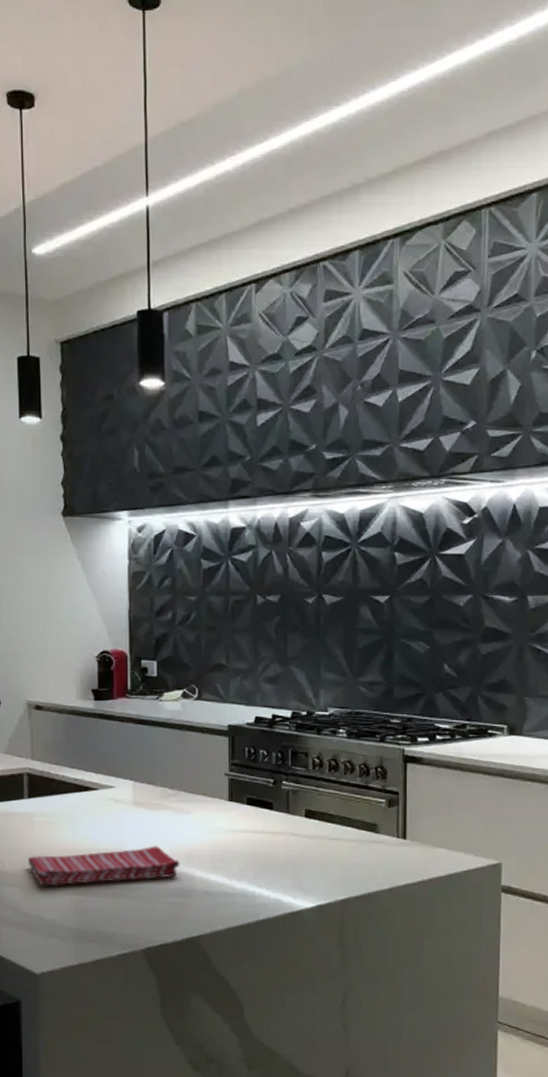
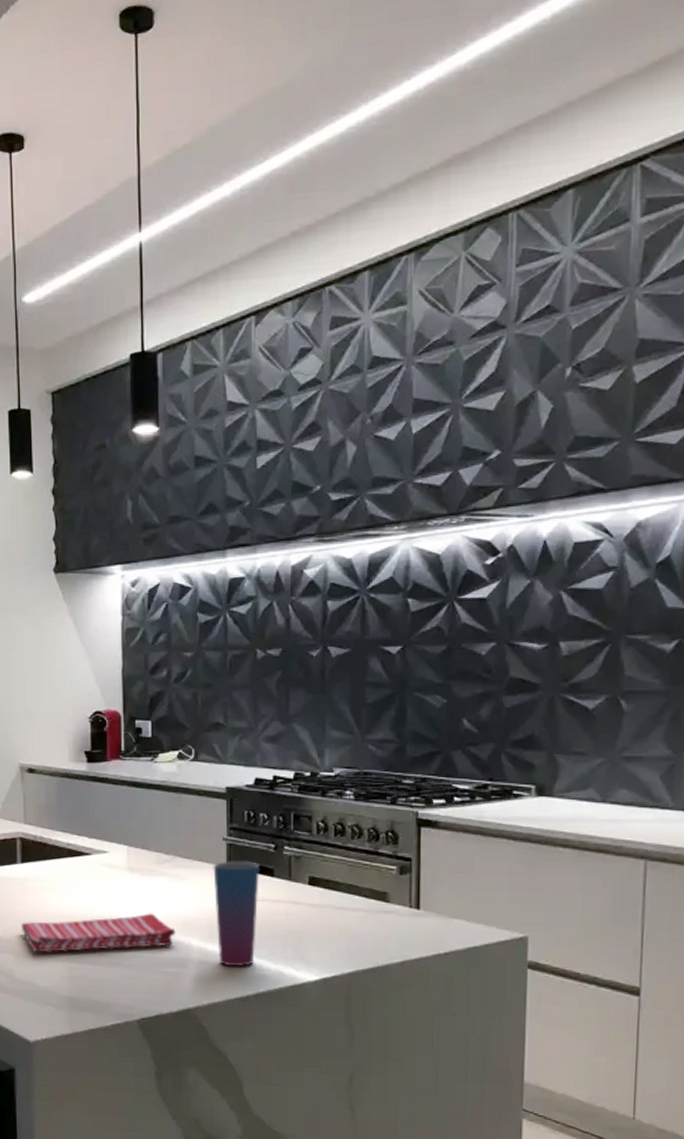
cup: none [216,795,261,897] -> present [213,861,261,967]

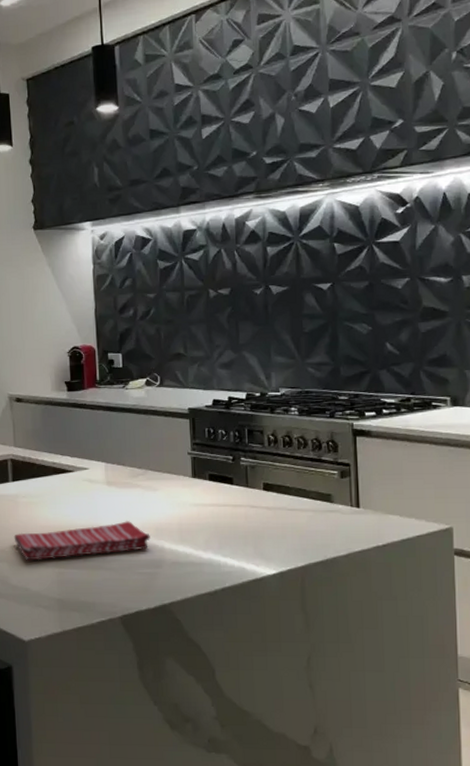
cup: present [213,861,261,967] -> none [180,472,222,566]

